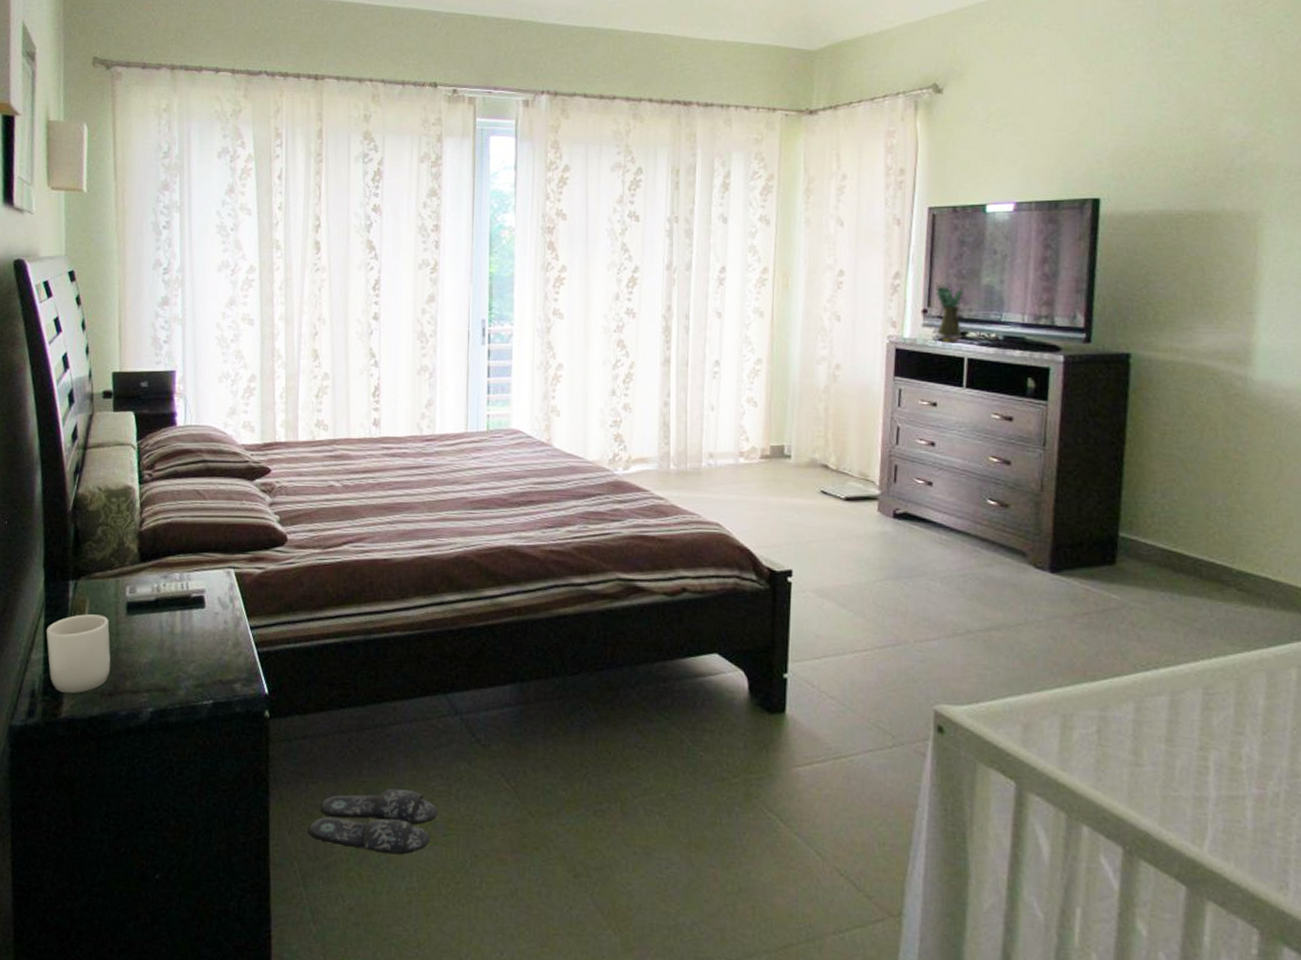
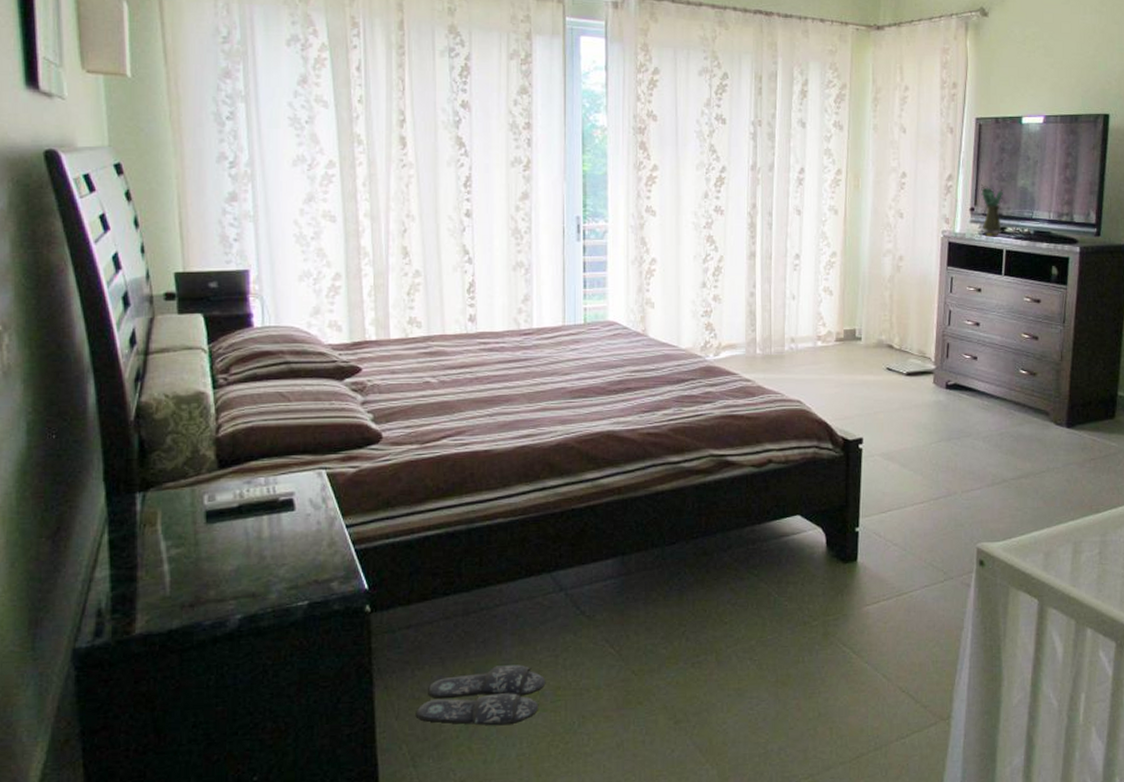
mug: present [46,614,111,694] -> none [111,526,191,610]

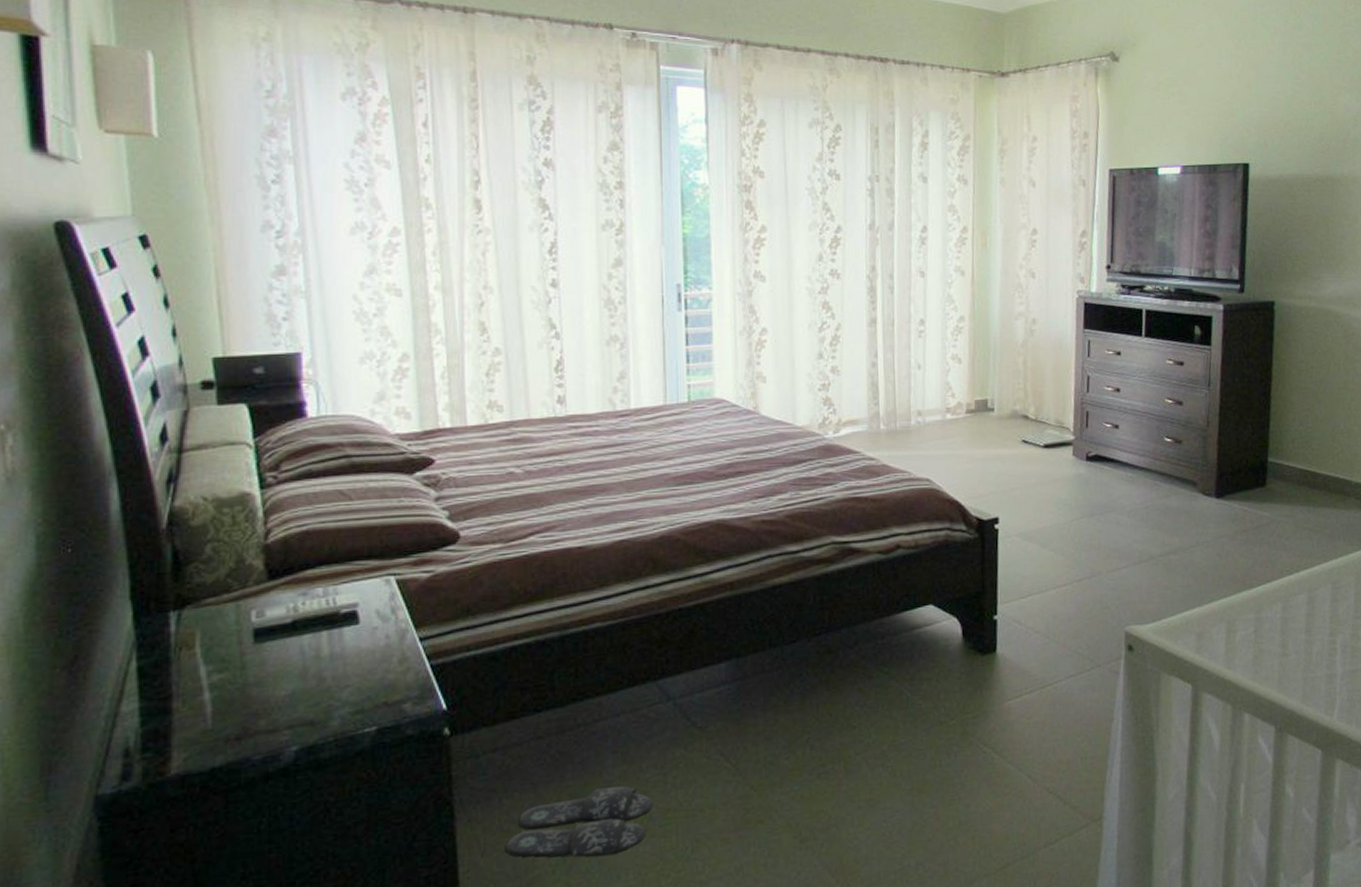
vase: present [981,185,1003,237] -> none [1117,240,1141,296]

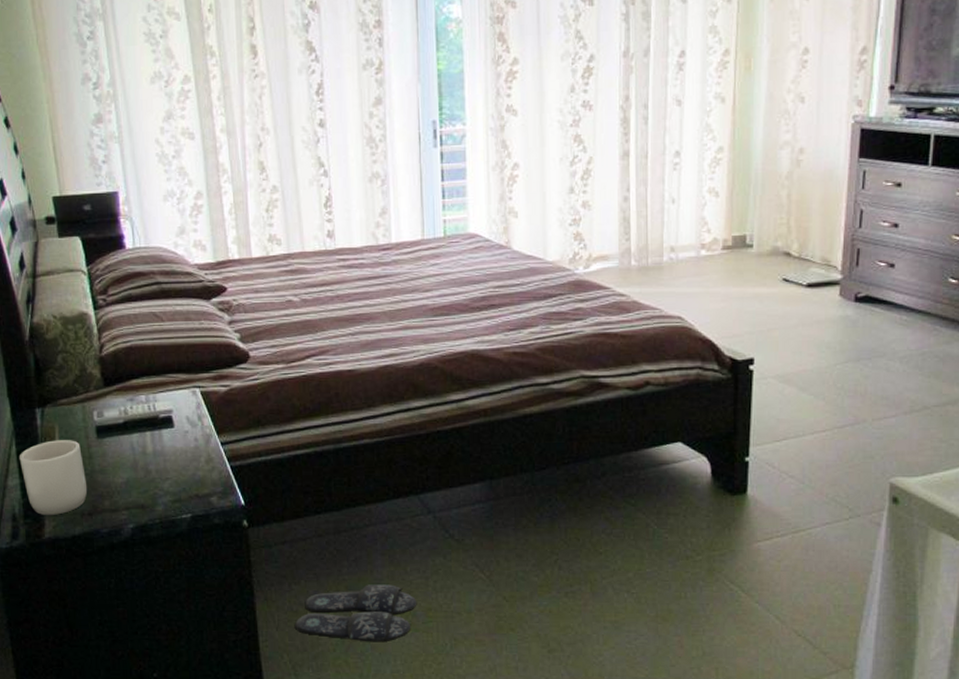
mug: none [140,647,237,747] -> present [19,440,88,516]

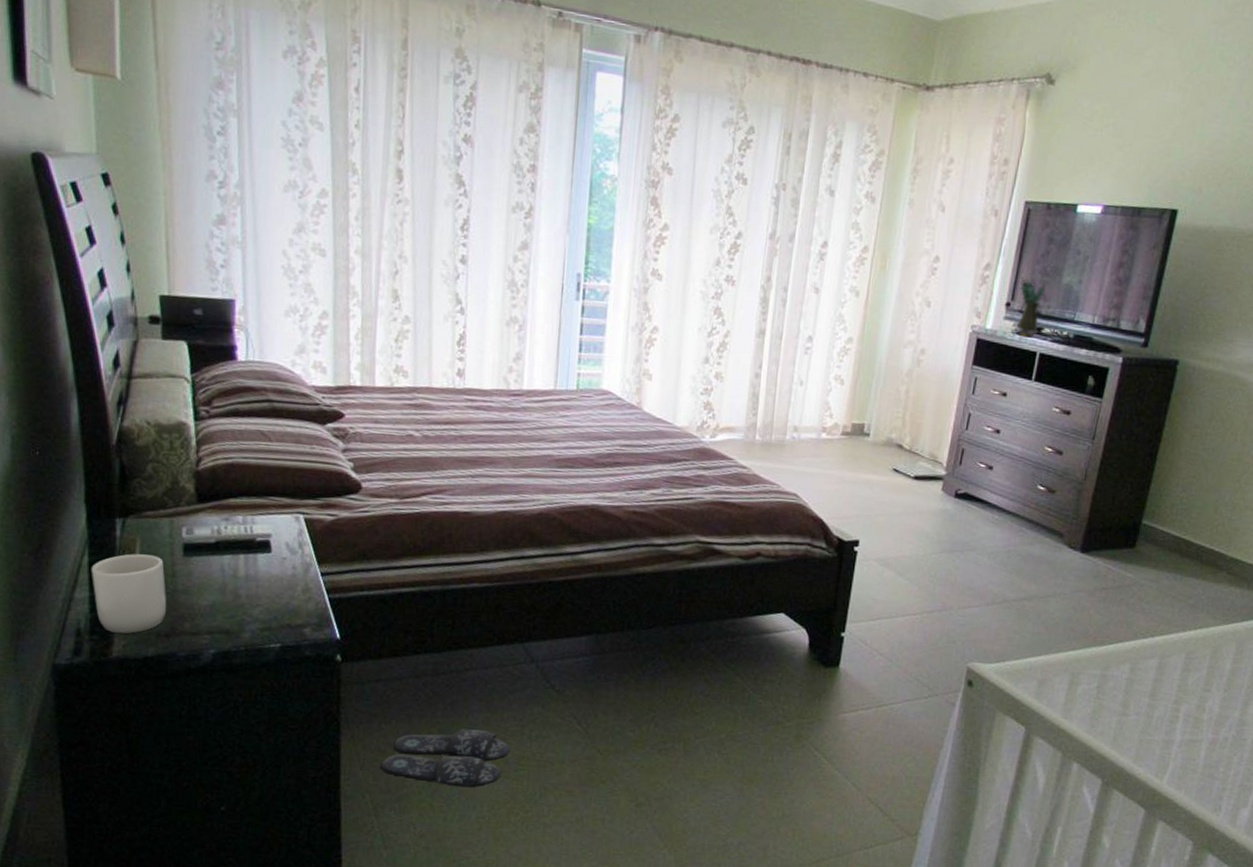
vase: none [904,56,932,120] -> present [1017,278,1045,338]

